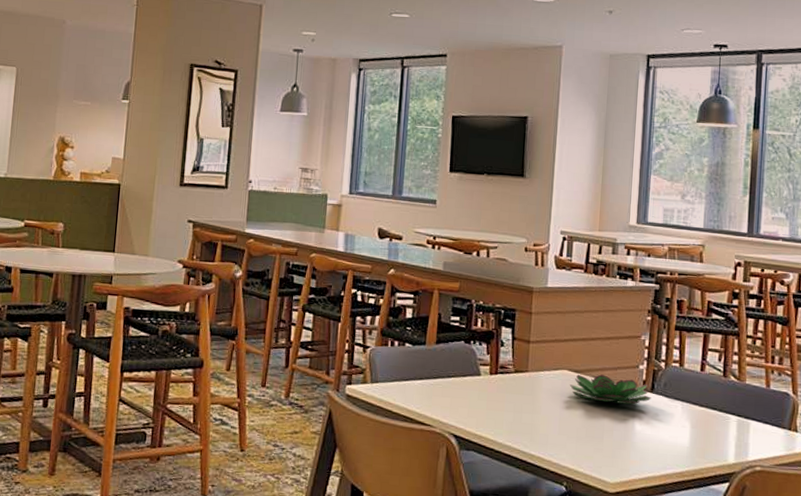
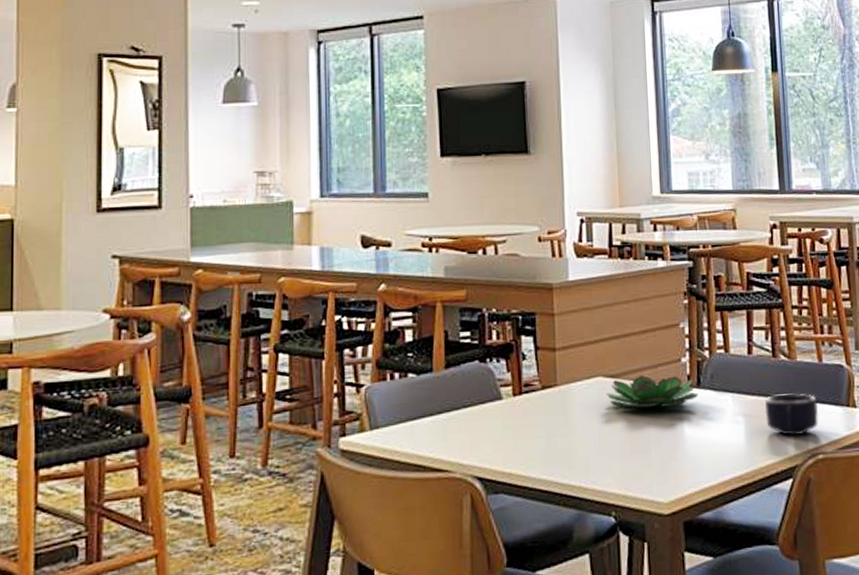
mug: none [710,409,761,447] -> present [765,393,819,436]

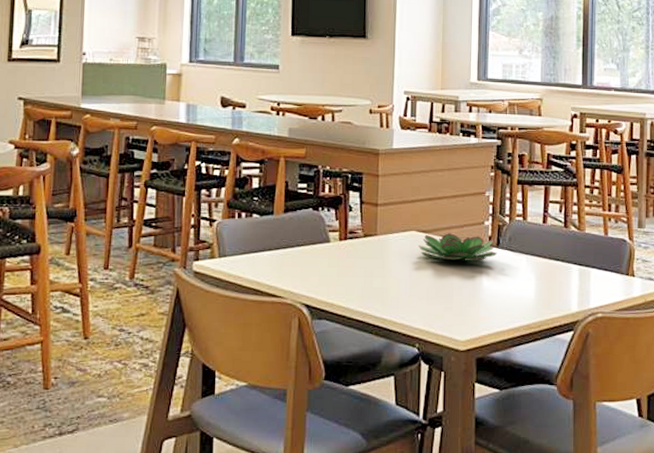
mug: present [765,393,819,436] -> none [554,259,601,295]

